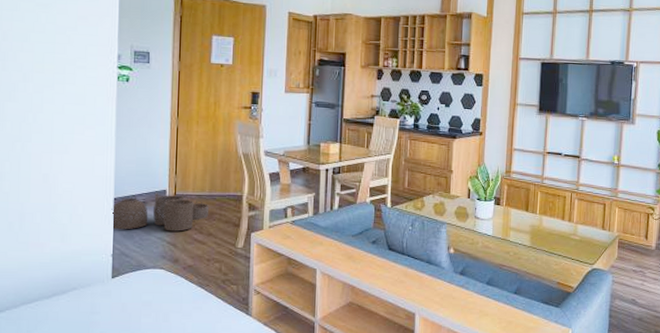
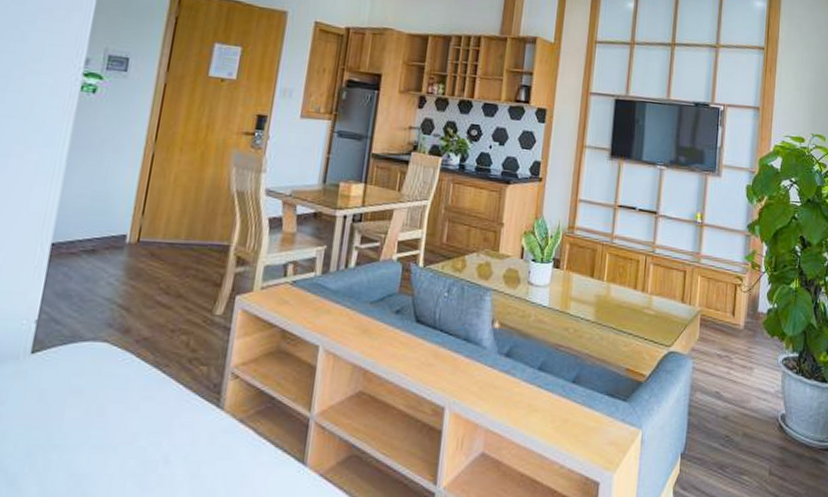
woven basket: present [111,193,210,232] -> none [44,239,183,291]

